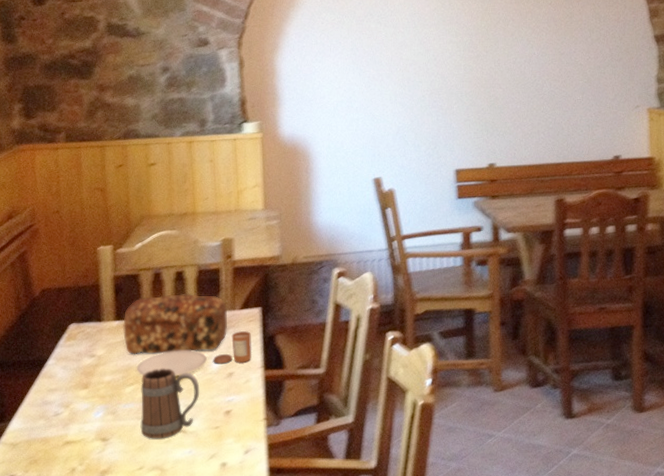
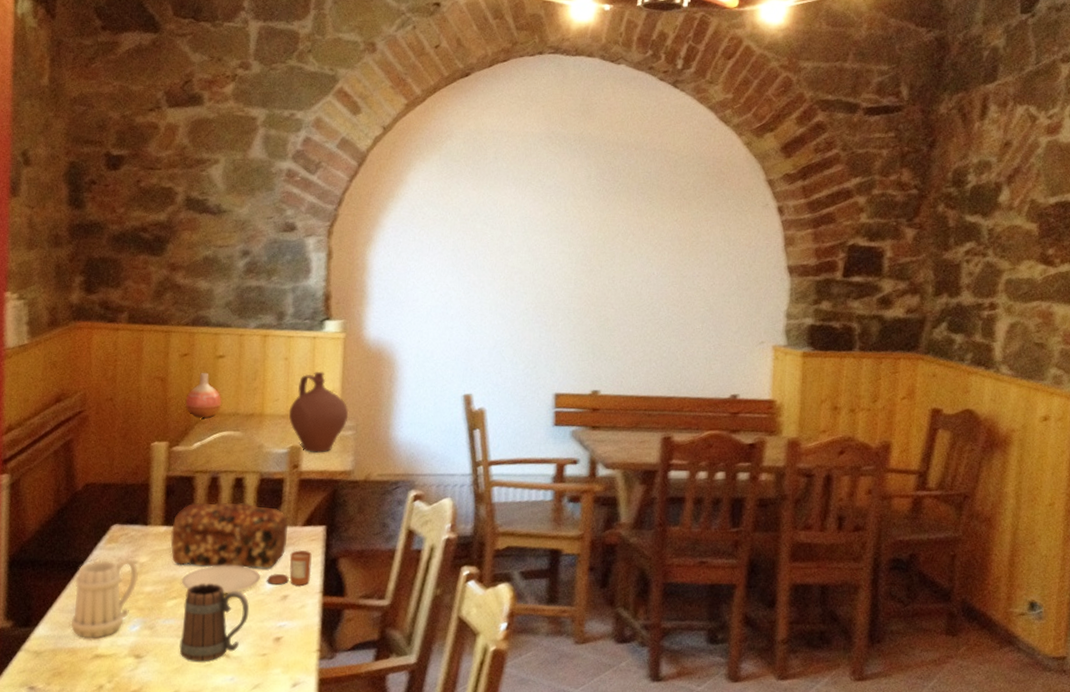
beer mug: none [41,353,97,428] -> present [71,558,138,639]
vase: none [124,180,158,221] -> present [185,372,222,419]
ceramic jug: none [218,169,271,242] -> present [288,371,348,453]

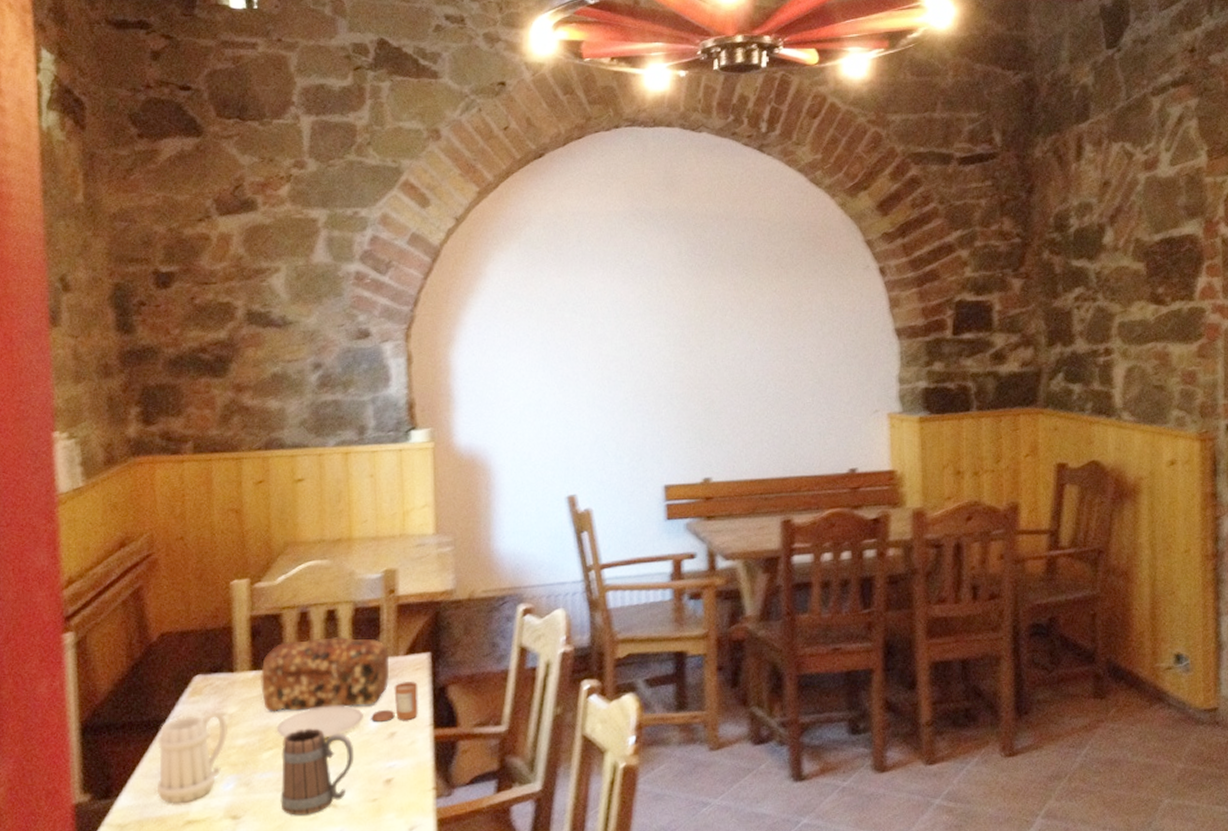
vase: present [185,372,222,419] -> none [264,499,305,549]
ceramic jug: present [288,371,348,453] -> none [379,486,444,574]

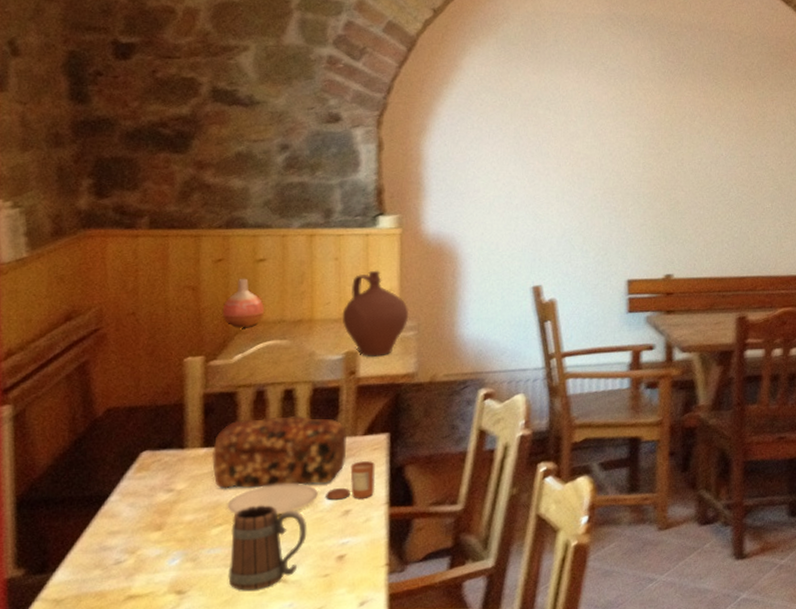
beer mug: present [156,711,227,804] -> none [97,487,175,579]
vase: none [264,499,305,549] -> present [222,278,265,328]
ceramic jug: none [379,486,444,574] -> present [342,270,408,356]

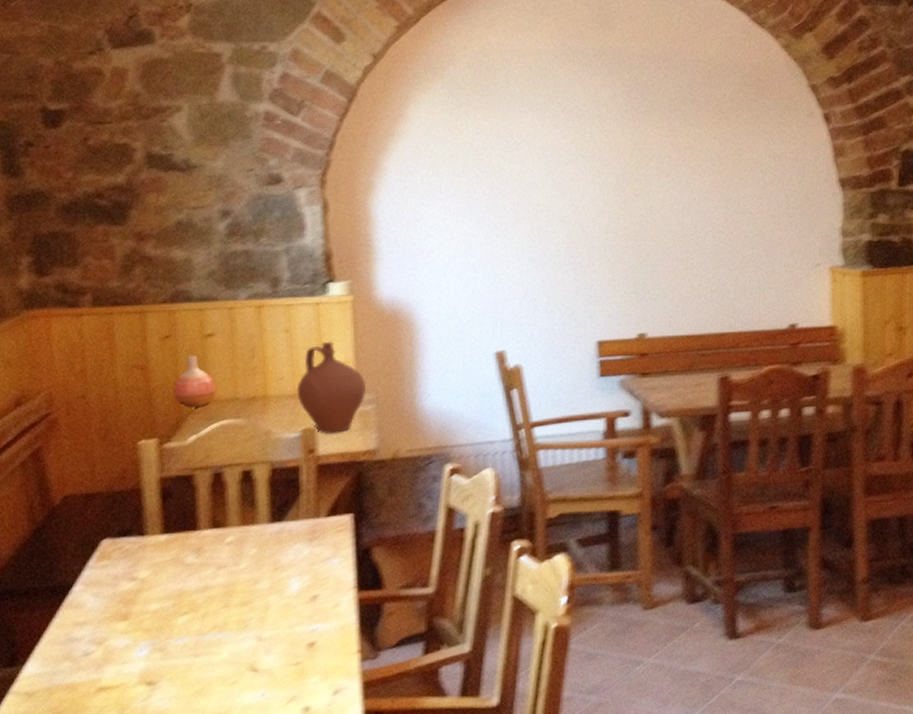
bread loaf: present [211,415,347,489] -> none [172,497,311,577]
plate: present [227,484,318,515] -> none [191,569,284,602]
beer mug: present [228,505,307,591] -> none [197,592,275,681]
candle: present [326,461,376,500] -> none [292,544,343,585]

